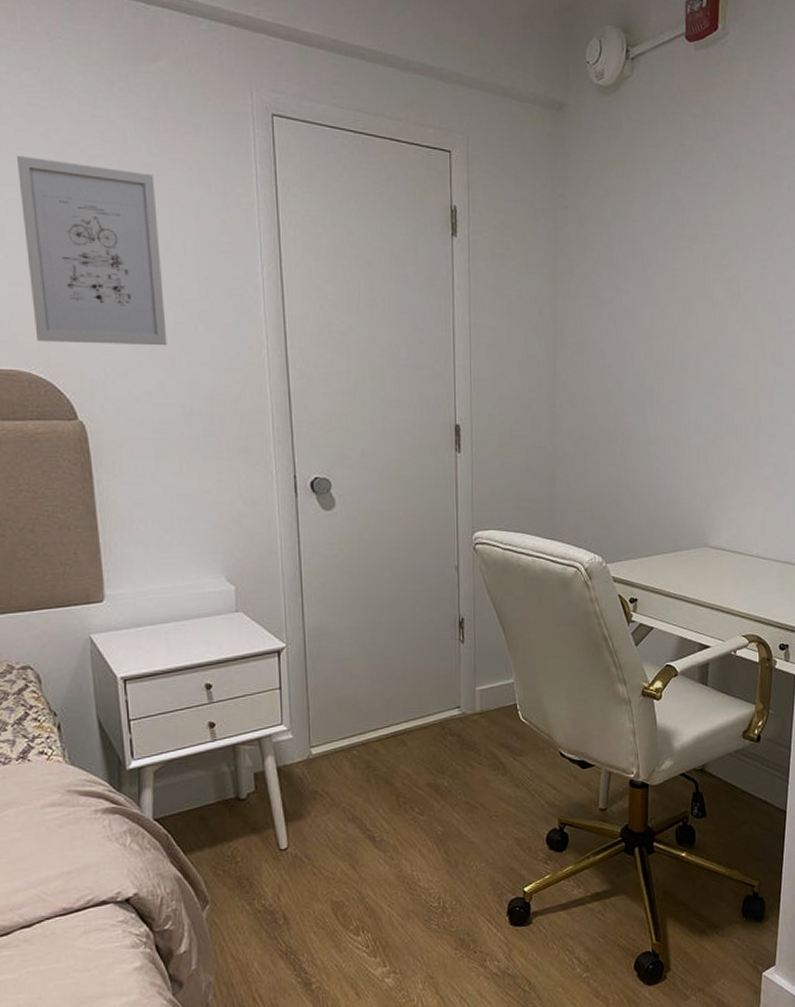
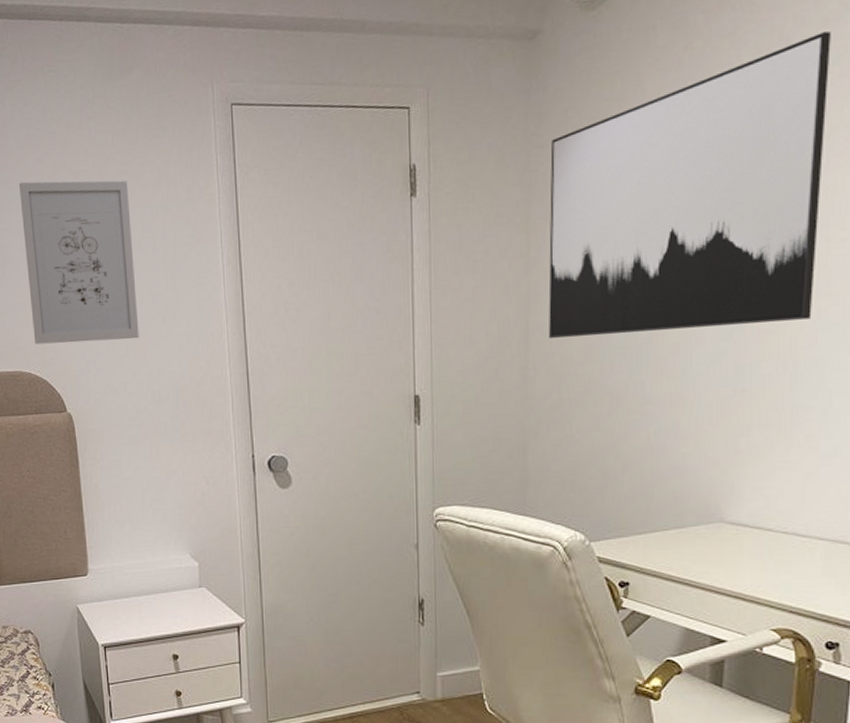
wall art: none [572,150,782,382] -> present [548,30,831,338]

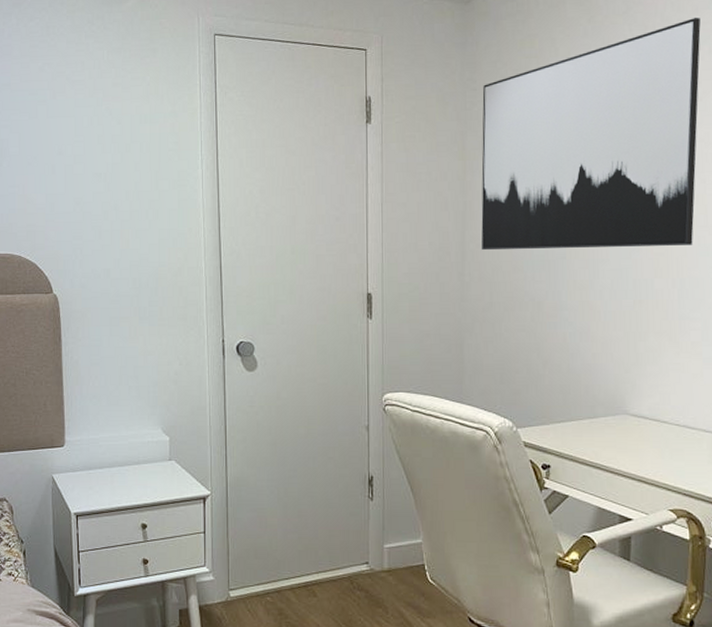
wall art: present [19,180,139,345] -> none [21,86,124,231]

